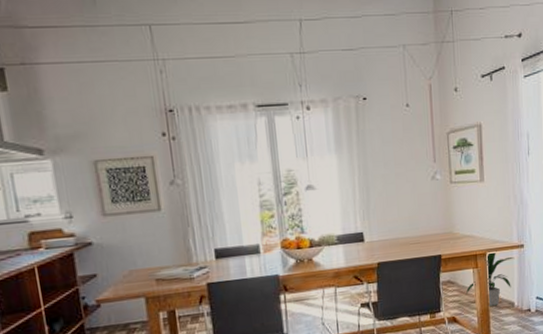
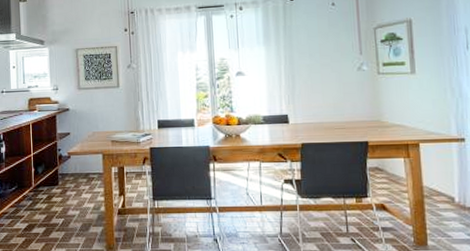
indoor plant: present [465,250,515,306] -> none [395,142,454,198]

